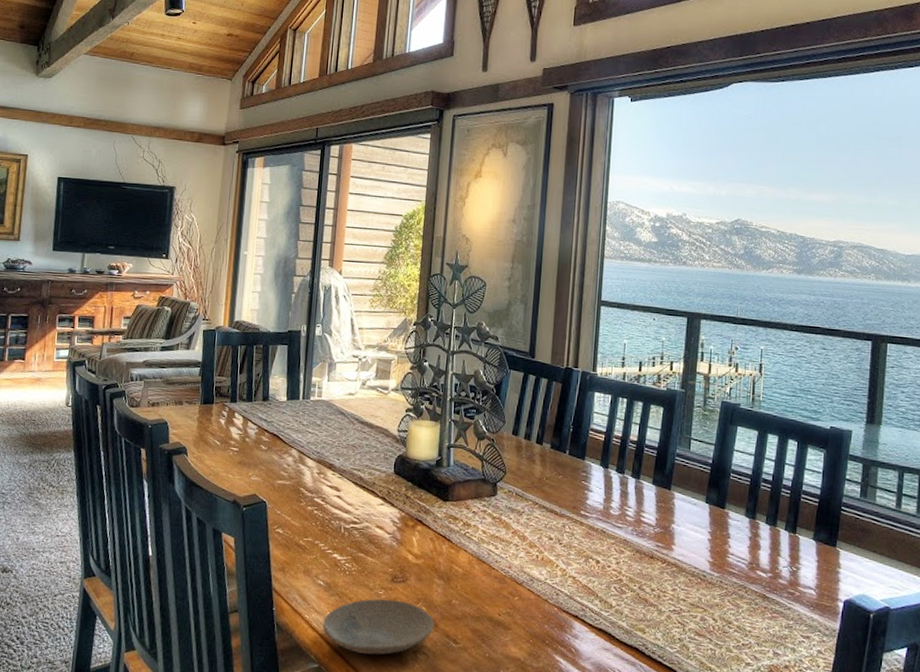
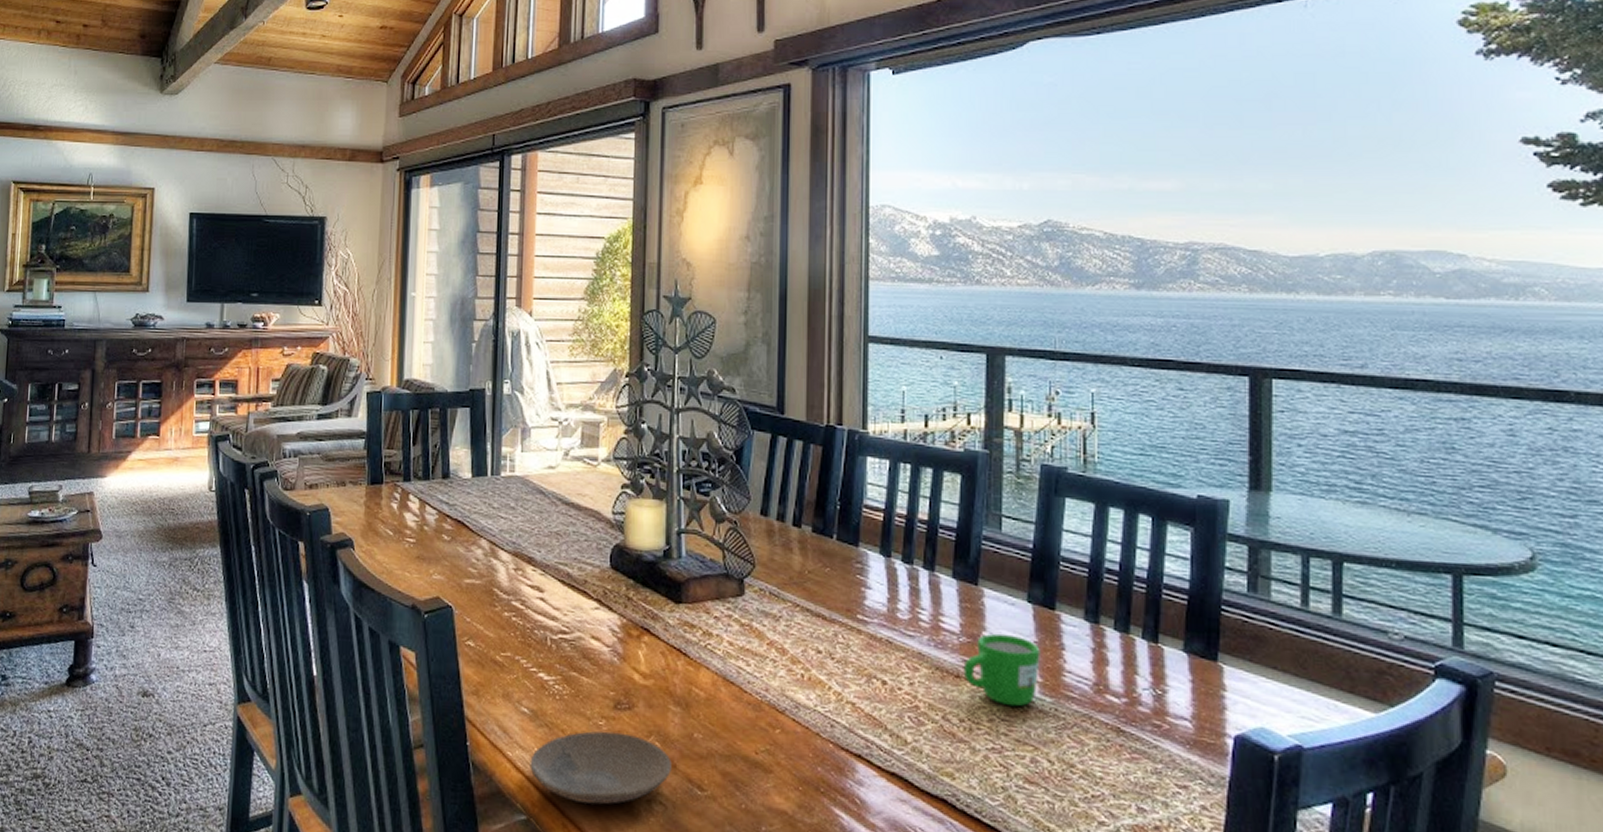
mug: none [656,525,713,580] -> present [963,633,1041,707]

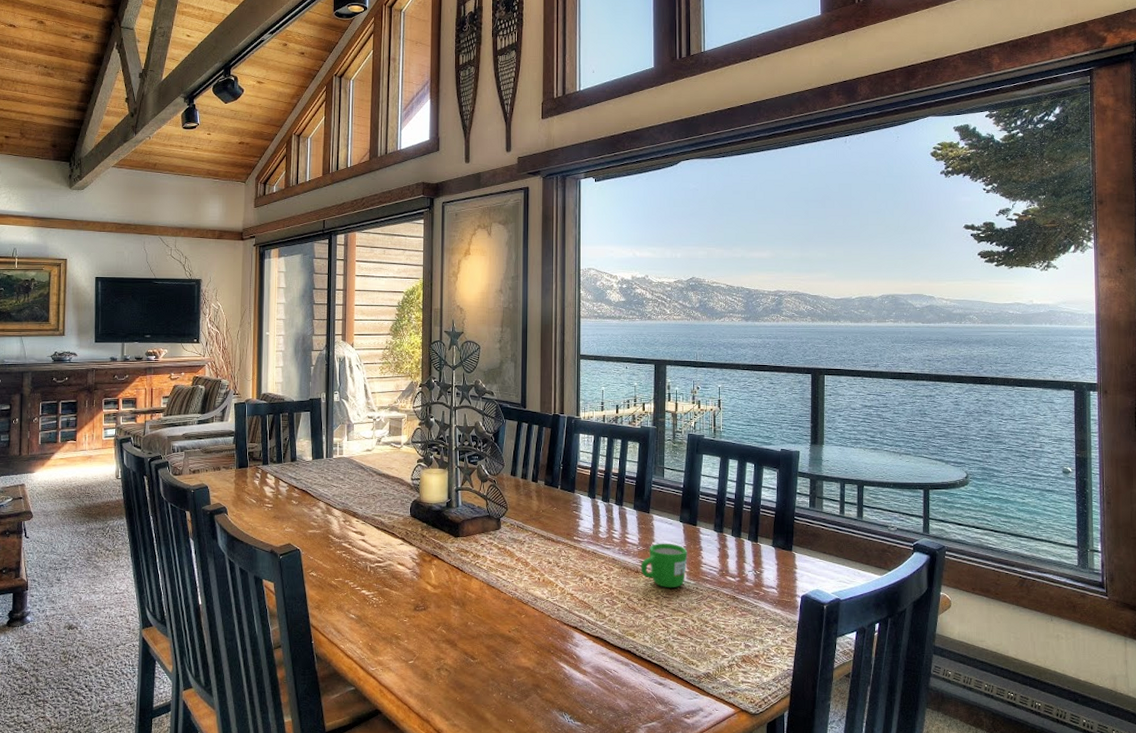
plate: present [530,731,672,805] -> none [356,626,453,675]

